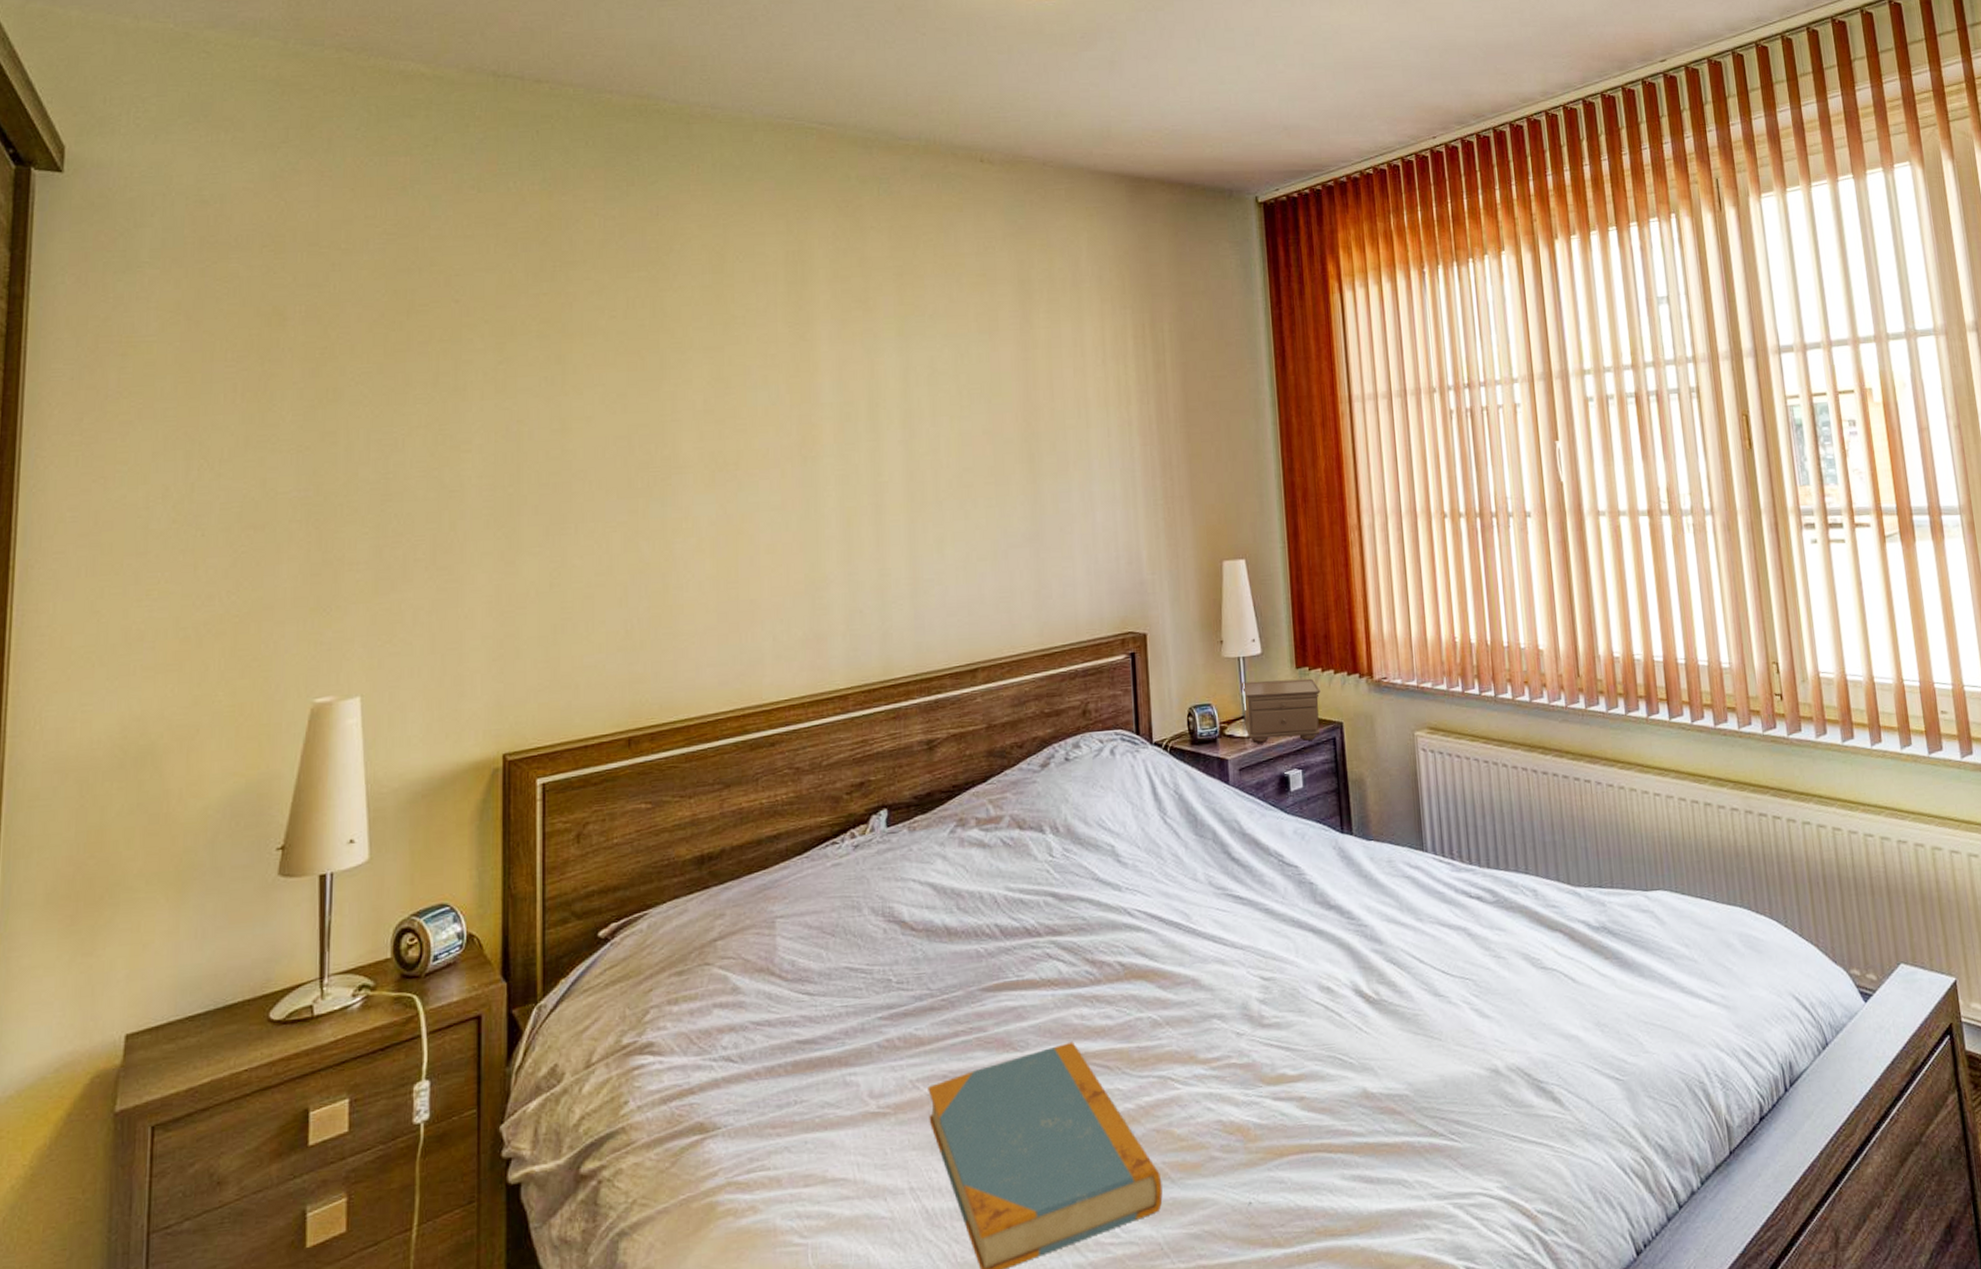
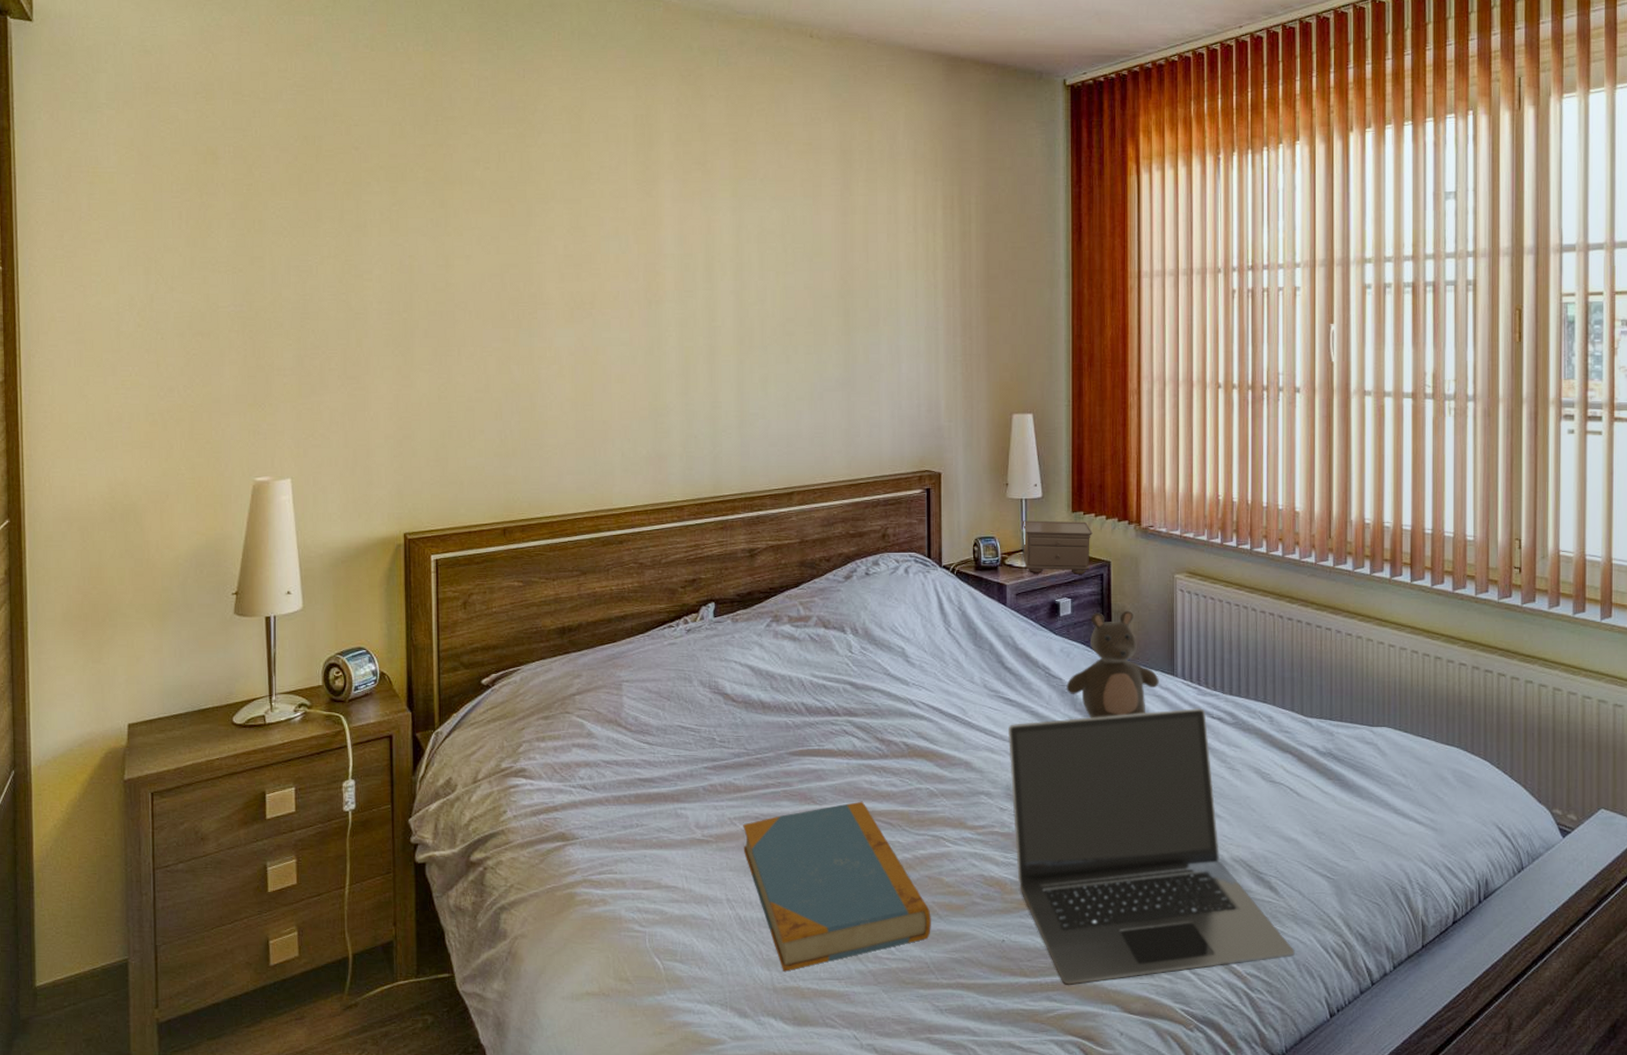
laptop: none [1240,887,1589,1252] -> present [1007,708,1295,985]
stuffed bear: none [1303,778,1408,911] -> present [1066,610,1159,718]

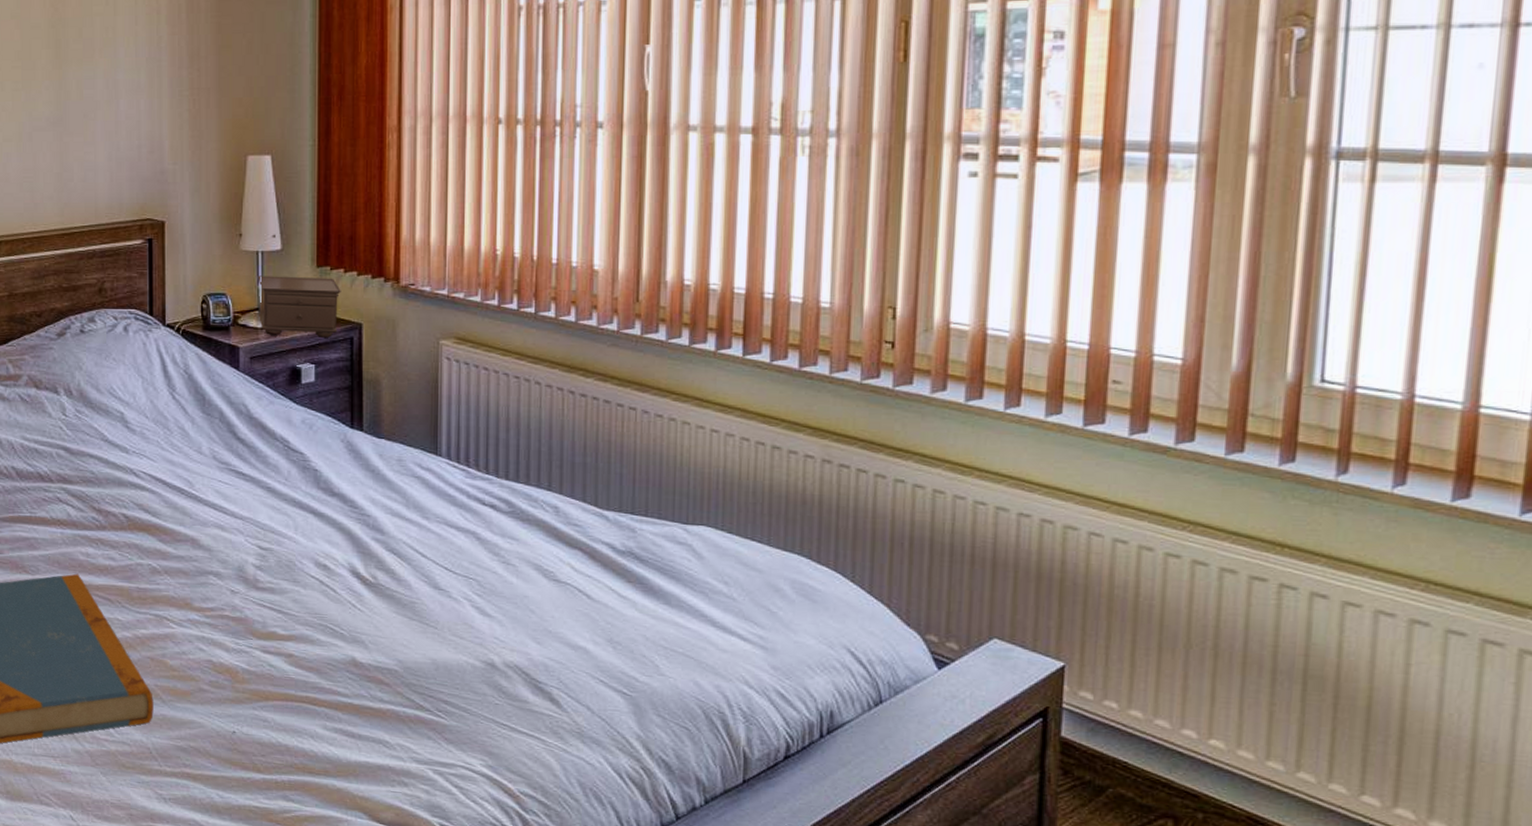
laptop: present [1007,708,1295,985] -> none [240,492,580,786]
stuffed bear: present [1066,610,1159,718] -> none [308,379,419,499]

